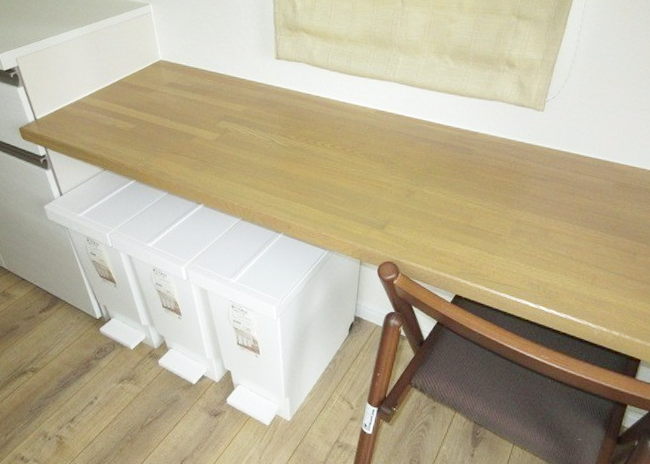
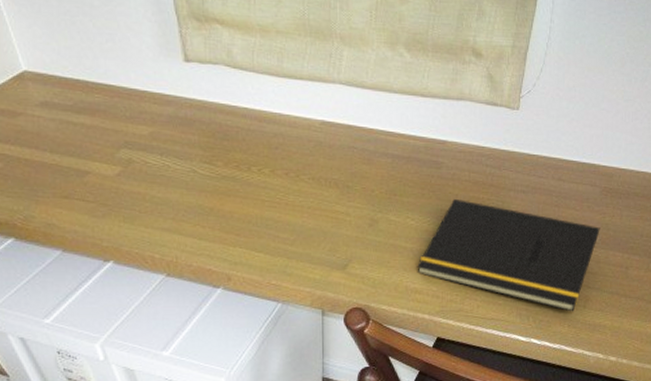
notepad: none [443,180,611,287] -> present [417,198,600,312]

